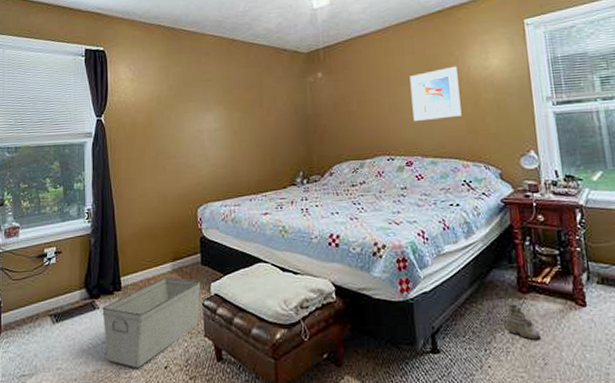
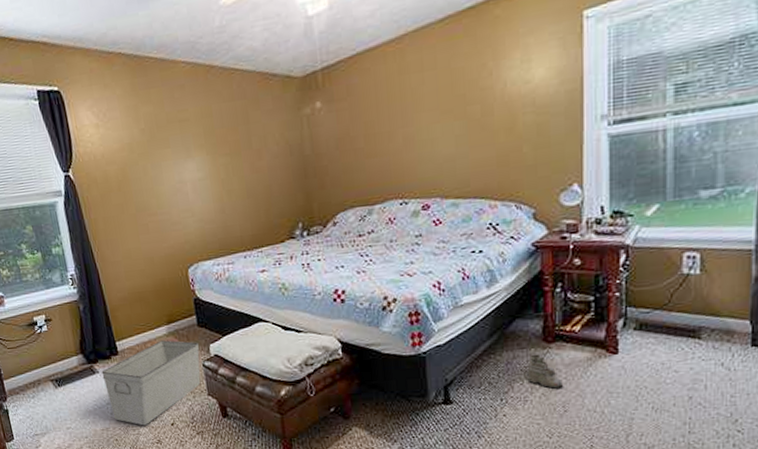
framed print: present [409,66,462,121] -> none [429,81,492,156]

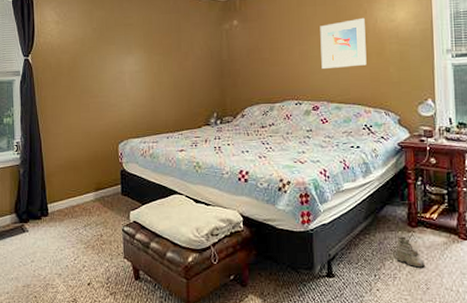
storage bin: present [101,340,201,426] -> none [31,205,121,284]
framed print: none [429,81,492,156] -> present [320,17,367,69]

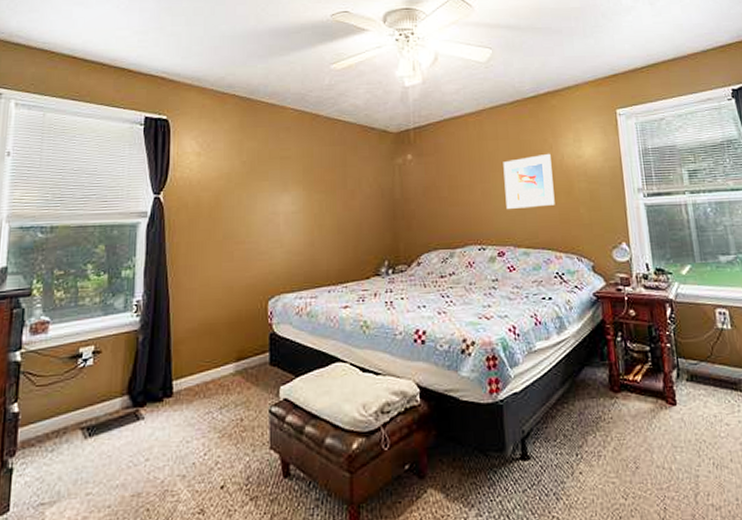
boots: present [396,236,425,268] -> none [598,404,632,442]

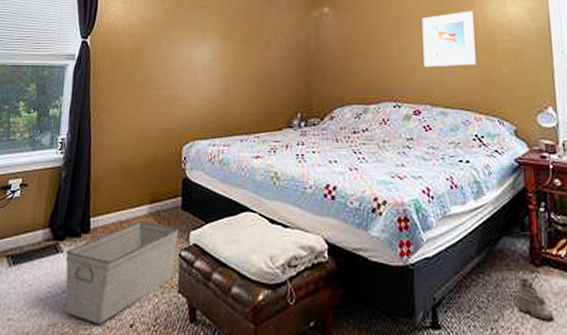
storage bin: none [147,380,269,490] -> present [65,221,180,325]
boots: none [598,404,632,442] -> present [516,278,553,321]

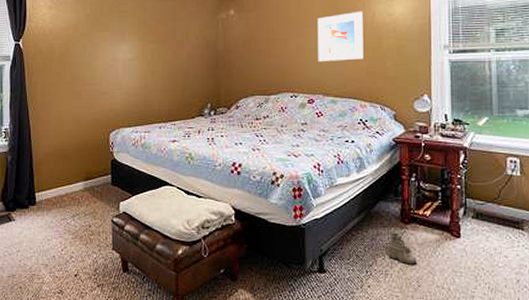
storage bin: present [65,221,180,325] -> none [17,195,111,275]

